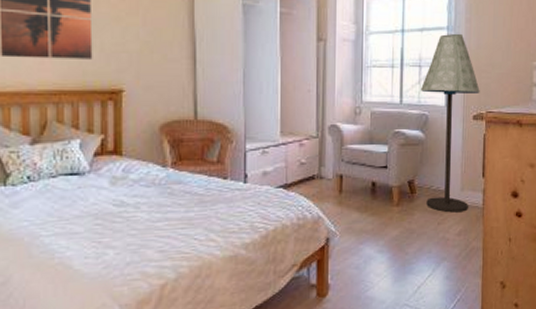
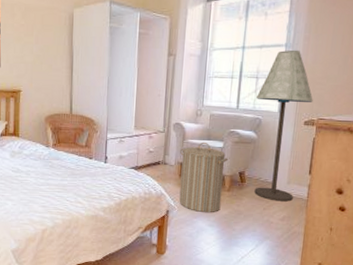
laundry hamper: none [339,146,395,236] -> present [179,142,229,213]

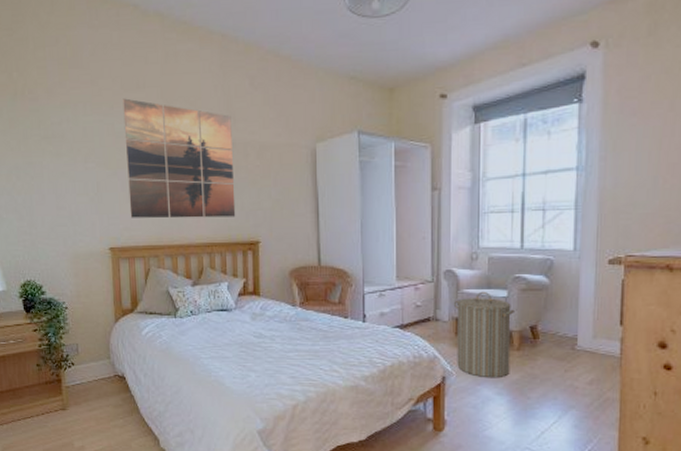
floor lamp: present [254,49,313,202] -> none [545,173,617,361]

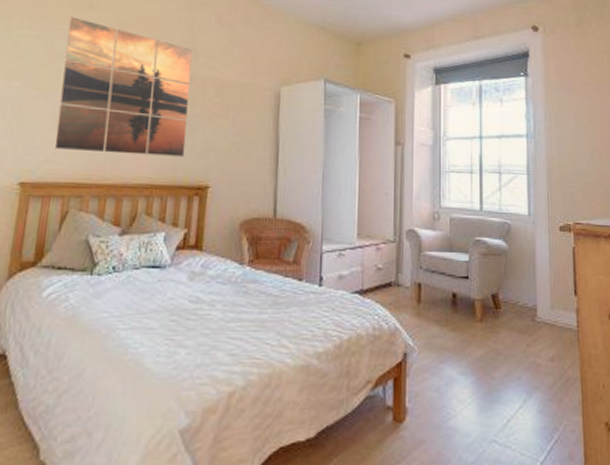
laundry hamper: present [454,291,516,379] -> none [417,254,477,355]

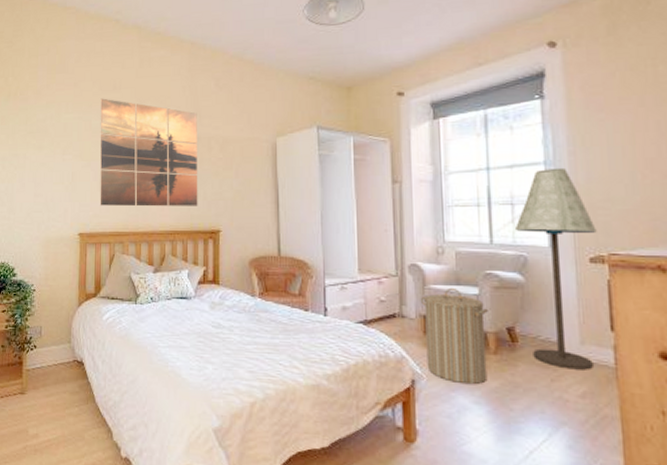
laundry hamper: none [417,254,477,355] -> present [421,287,489,385]
floor lamp: none [502,141,565,334] -> present [515,167,597,370]

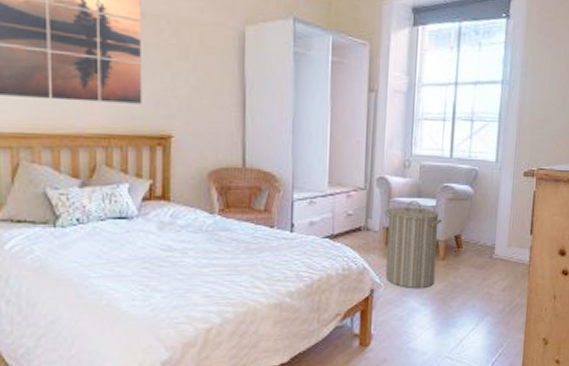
floor lamp: present [515,167,597,370] -> none [472,87,532,269]

